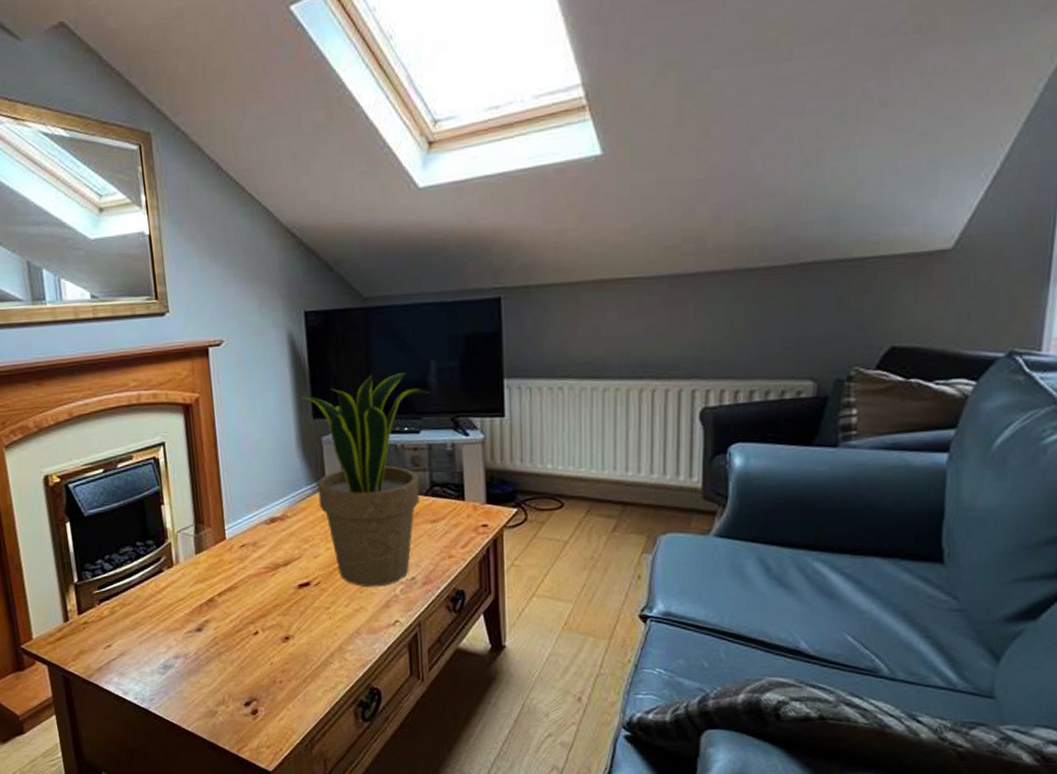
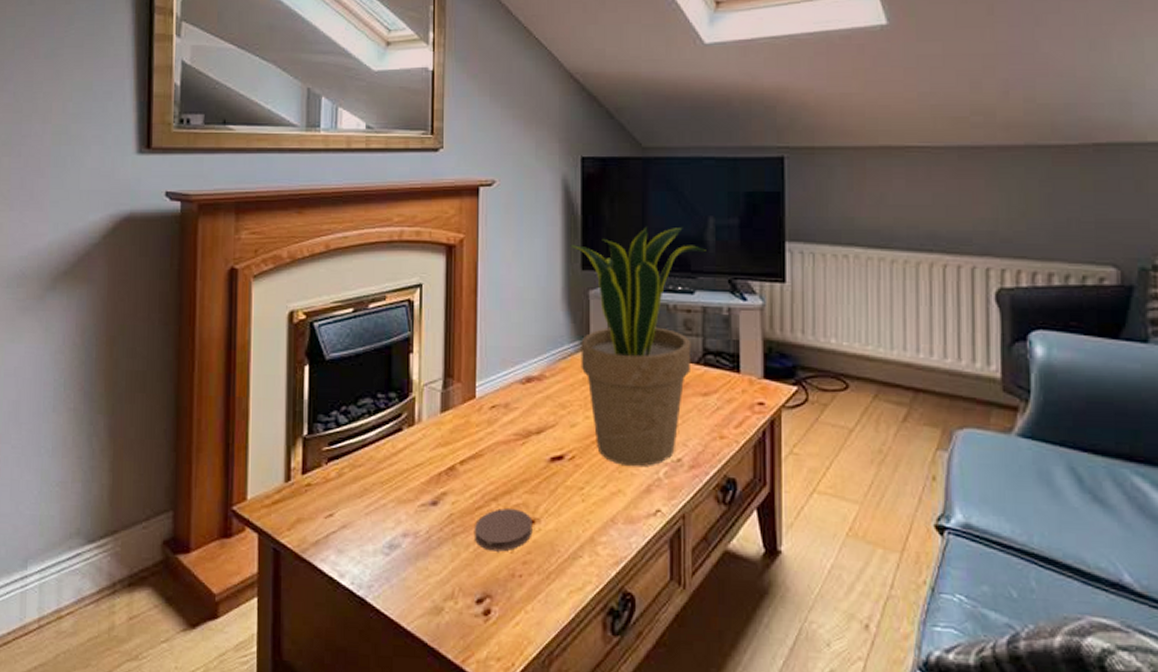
coaster: none [237,629,288,664] -> present [475,508,533,552]

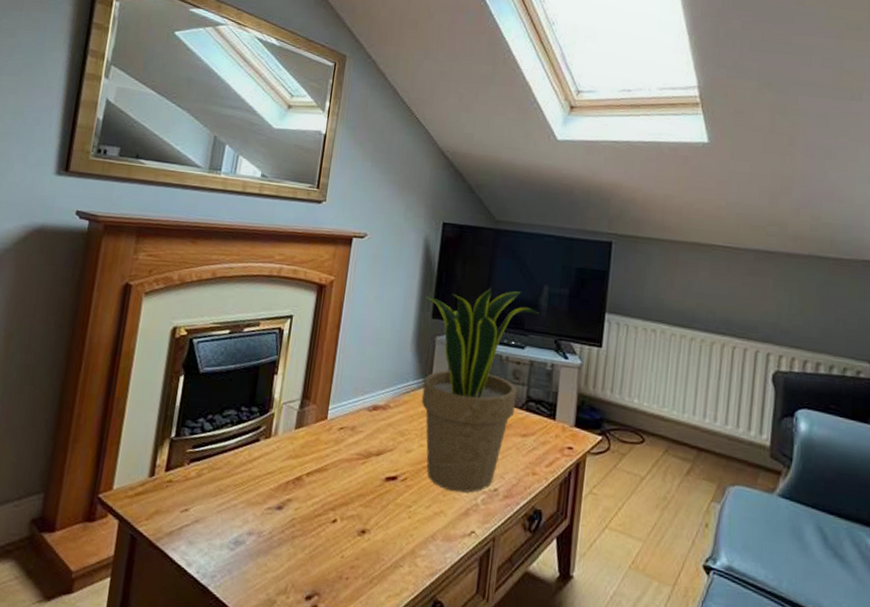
coaster: present [475,508,533,552] -> none [311,517,364,556]

